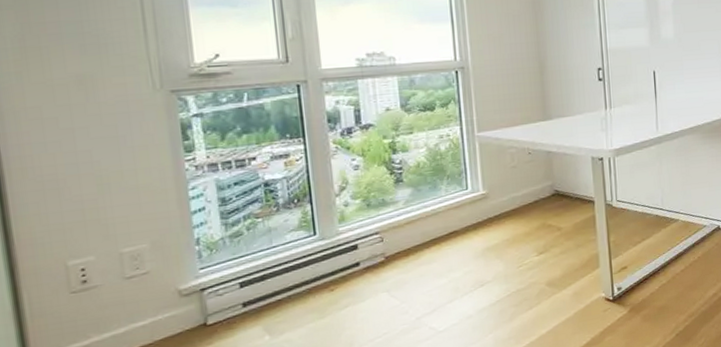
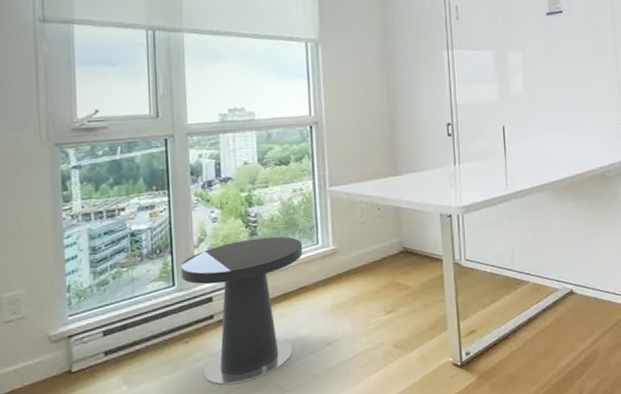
side table: none [321,182,452,330] -> present [180,236,303,385]

